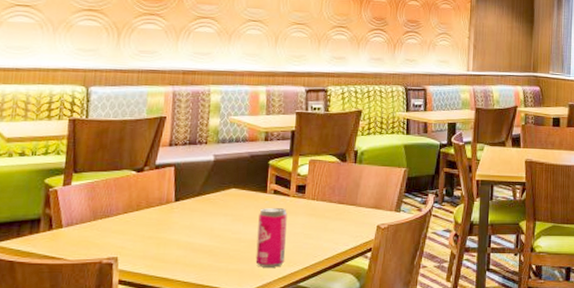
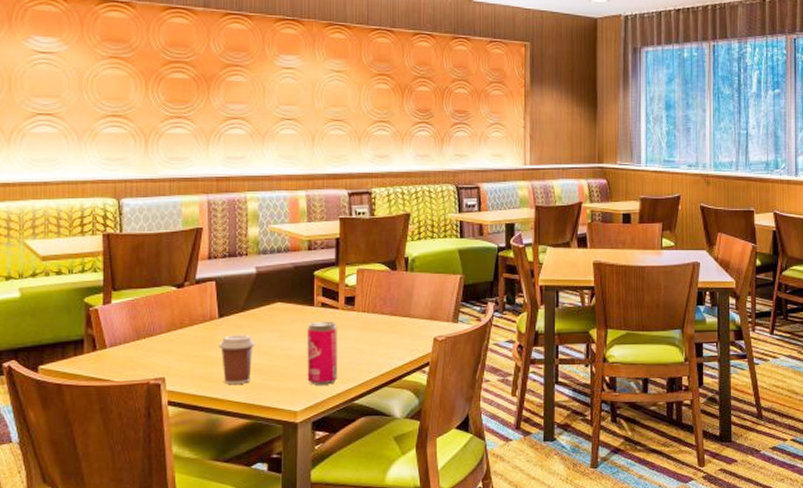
coffee cup: none [173,218,208,265] -> present [219,335,255,384]

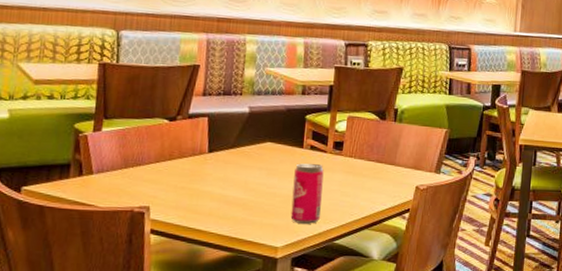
coffee cup: present [219,335,255,384] -> none [206,170,242,218]

